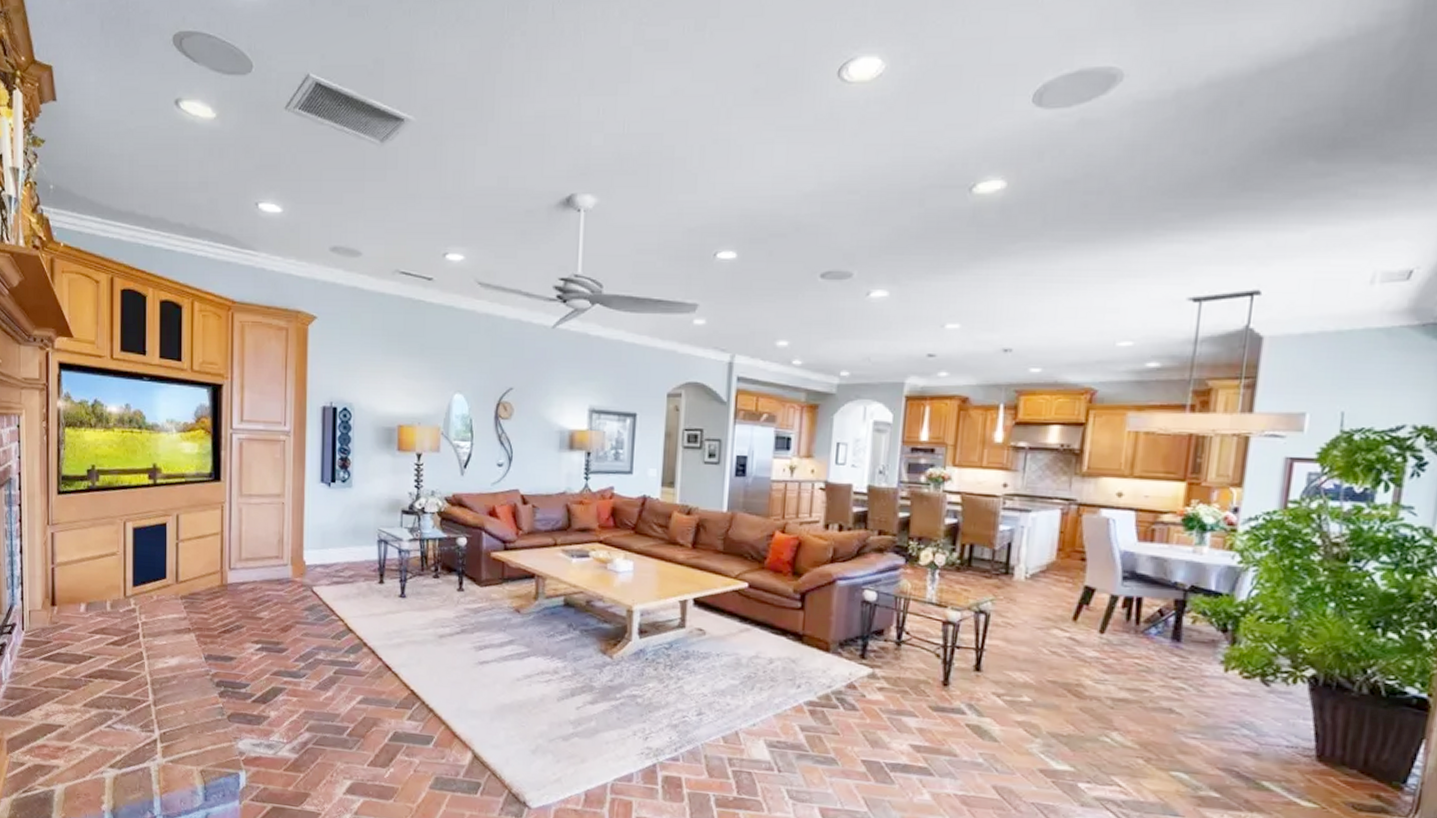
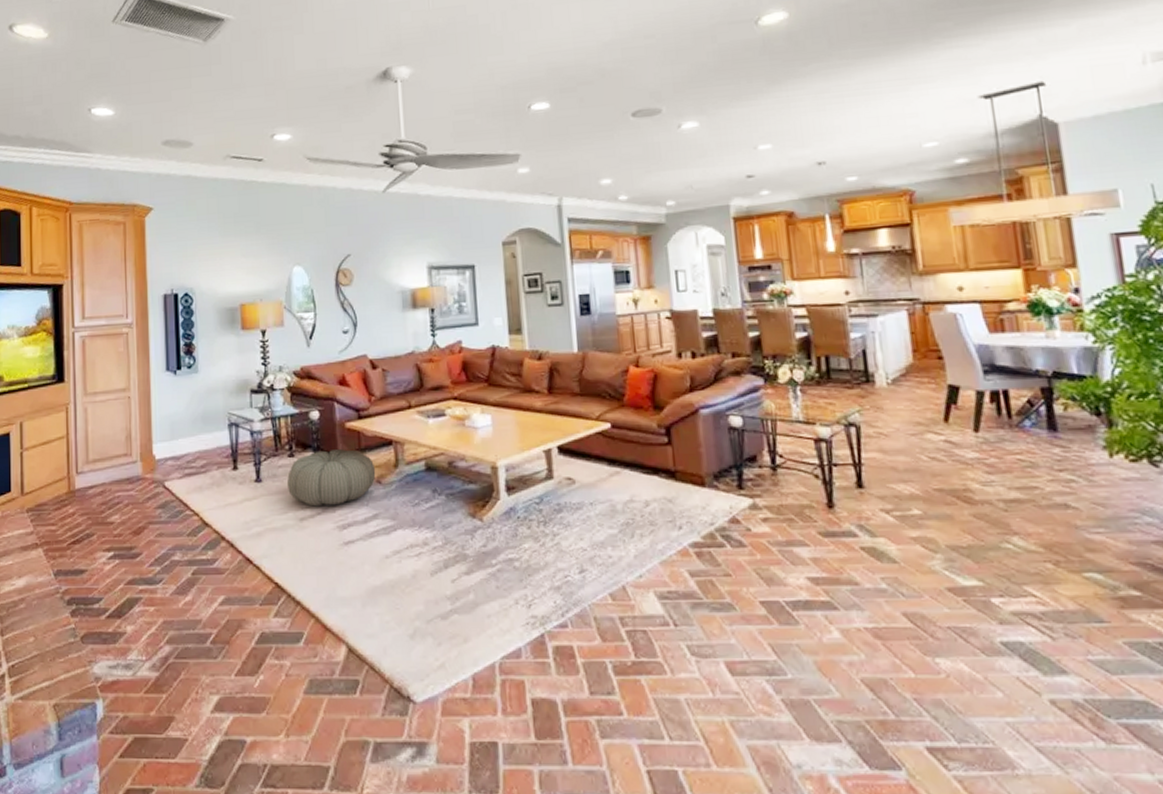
pouf: none [430,575,516,627] -> present [287,448,376,507]

